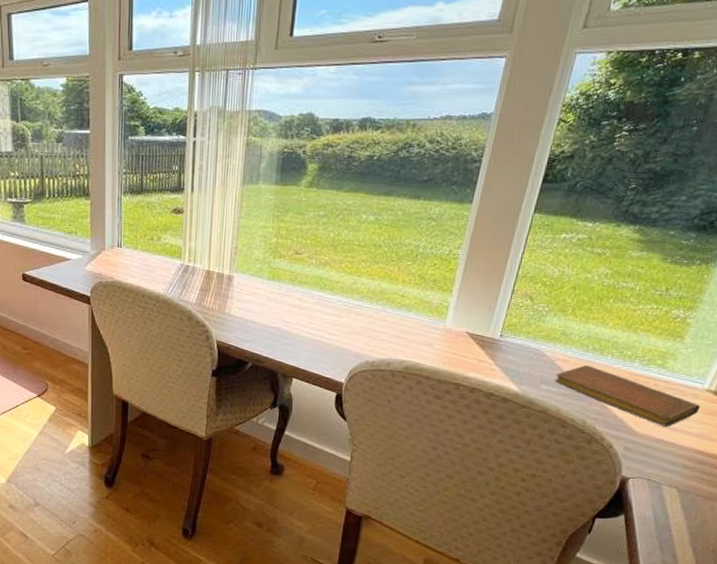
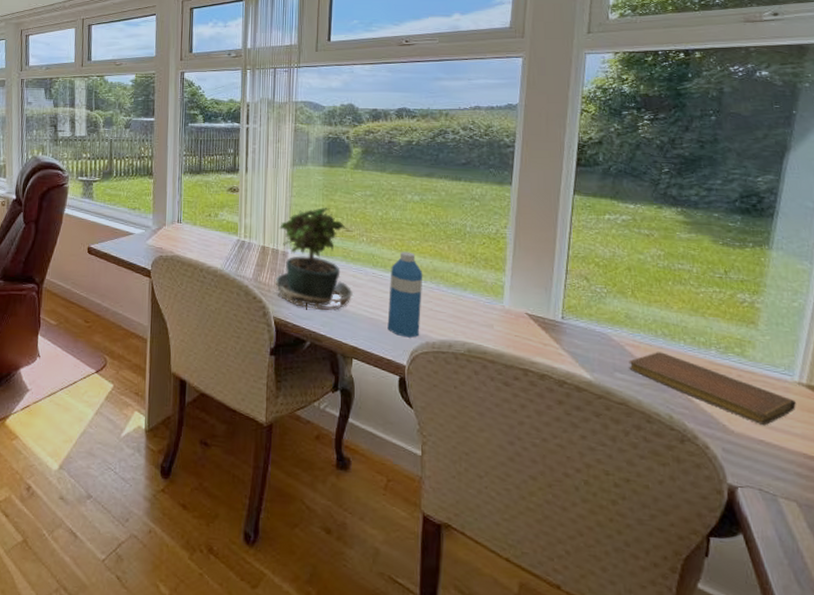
potted plant: none [211,228,298,334] -> present [267,207,353,311]
water bottle: none [329,274,370,357] -> present [387,251,423,338]

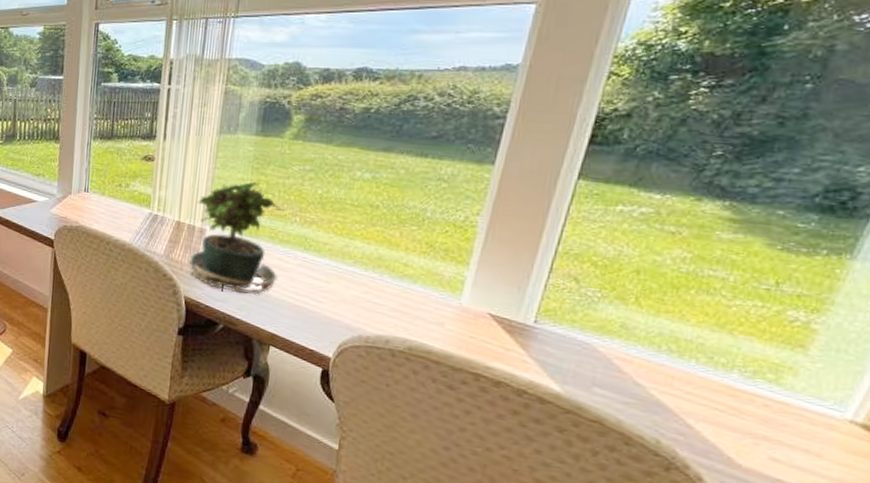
water bottle: present [387,251,423,338] -> none [314,235,365,330]
notebook: present [629,352,796,426] -> none [613,369,840,464]

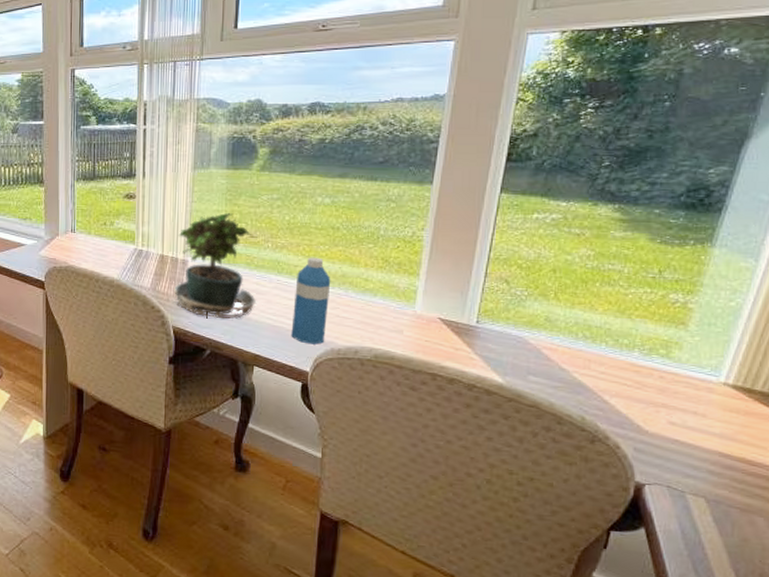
water bottle: none [314,235,365,330] -> present [291,257,331,345]

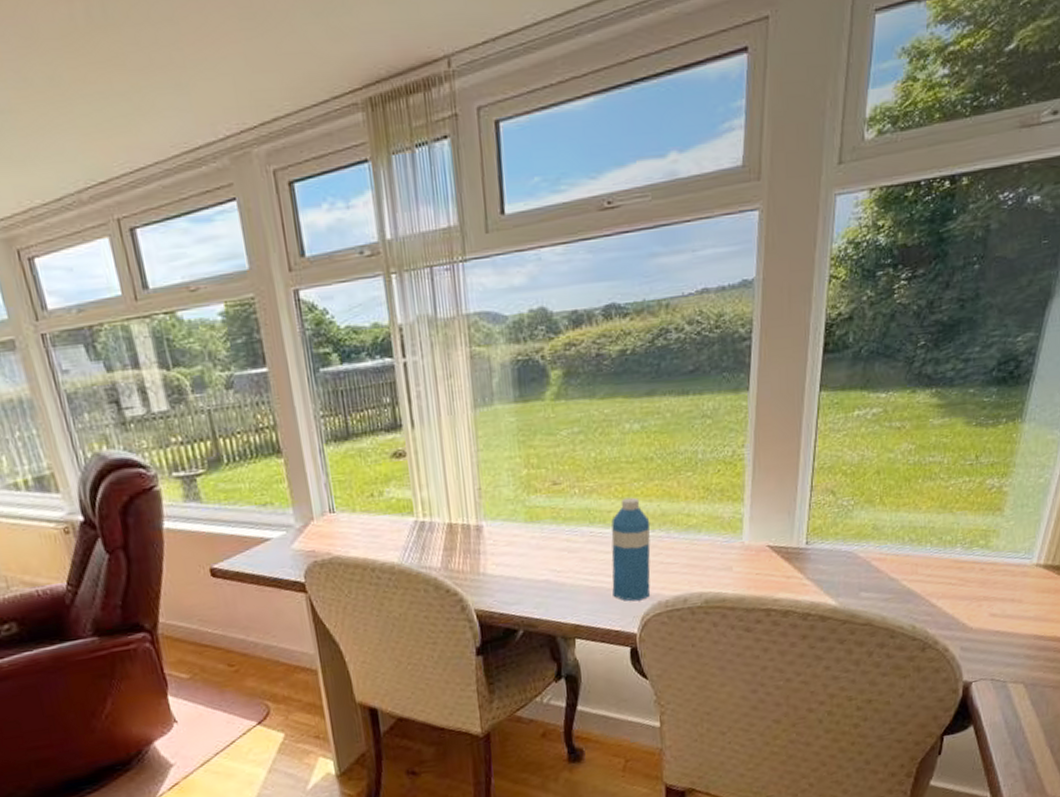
potted plant: present [166,212,256,320] -> none [463,457,568,593]

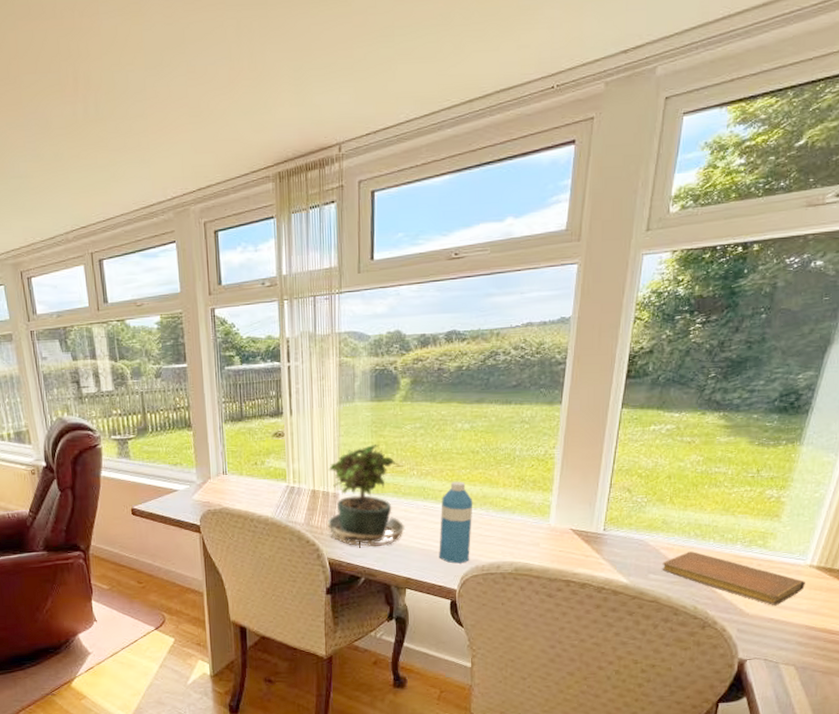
potted plant: none [463,457,568,593] -> present [320,443,405,548]
notebook: none [875,560,1032,616] -> present [662,551,805,606]

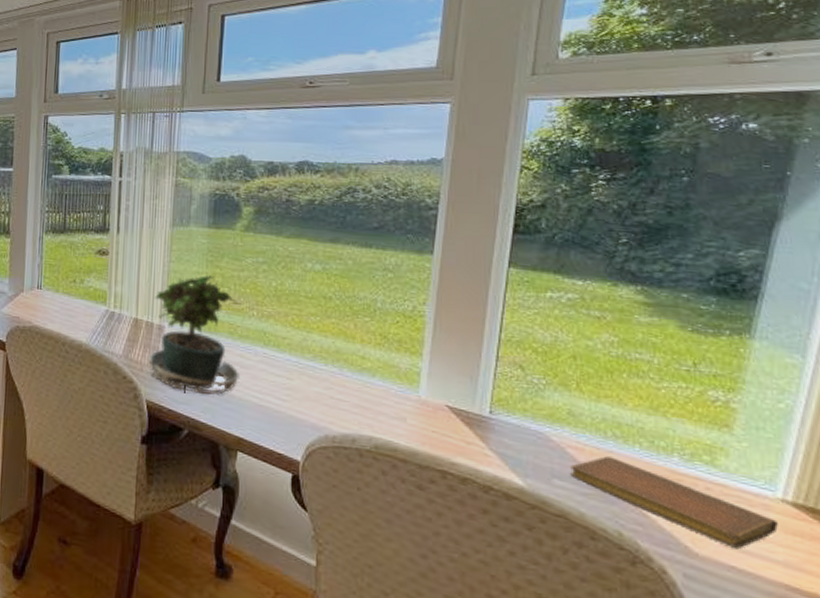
water bottle: present [439,481,473,564] -> none [279,329,324,430]

